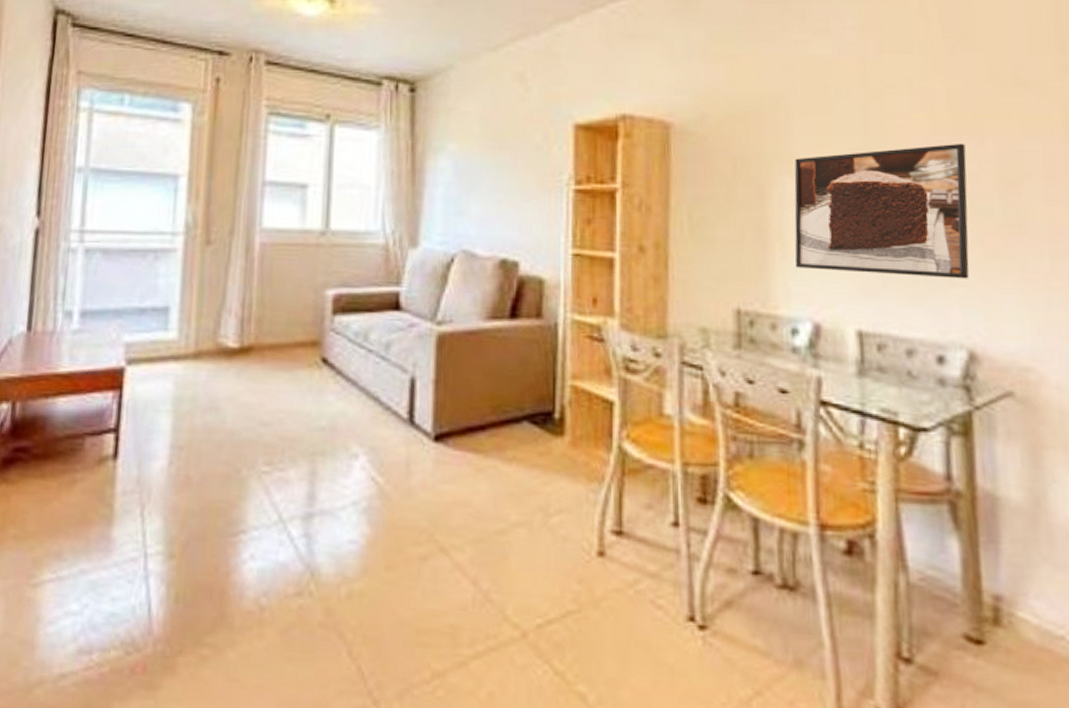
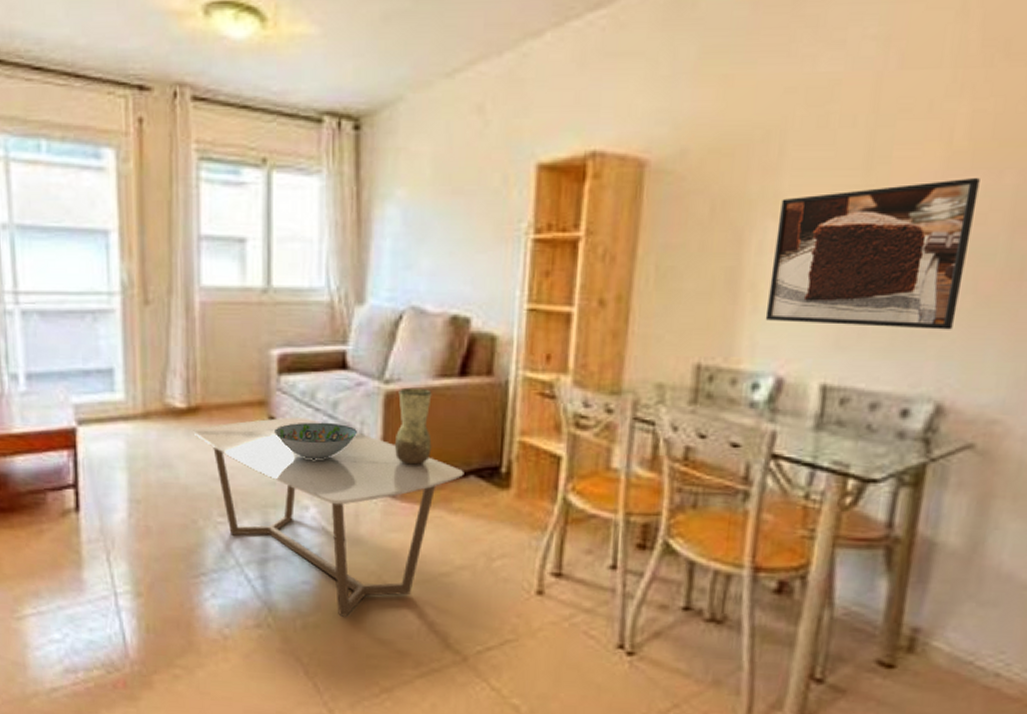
coffee table: none [244,358,517,583] -> present [193,417,464,617]
decorative bowl: none [325,363,411,404] -> present [273,422,358,460]
vase: none [446,329,484,410] -> present [394,387,432,465]

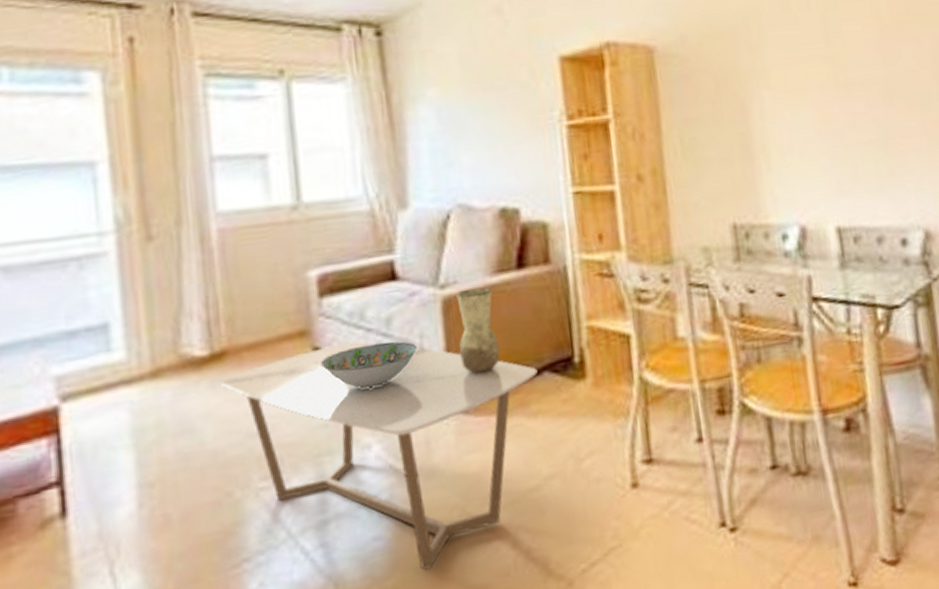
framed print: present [765,177,980,330] -> none [769,43,919,177]

